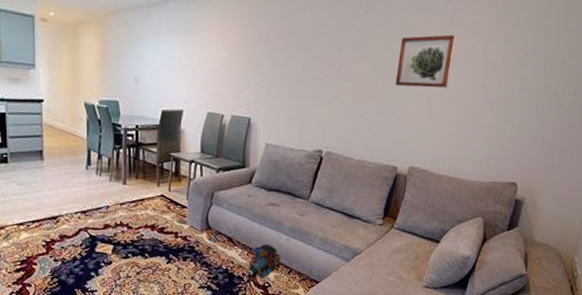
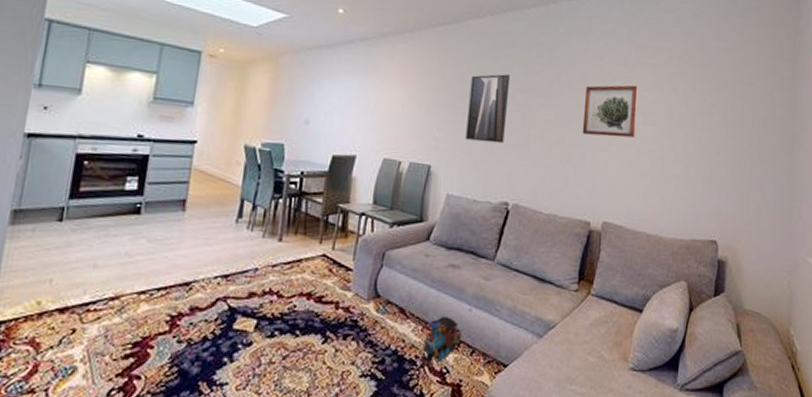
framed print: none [282,27,325,96] -> present [465,74,510,144]

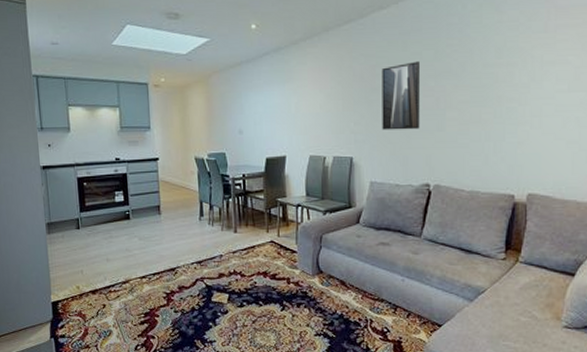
toy train: present [421,317,463,367] -> none [364,287,398,327]
wall art: present [582,85,639,138] -> none [500,51,562,110]

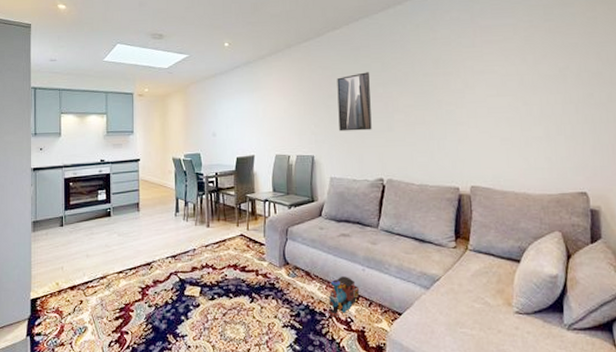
toy train: none [364,287,398,327] -> present [328,277,360,317]

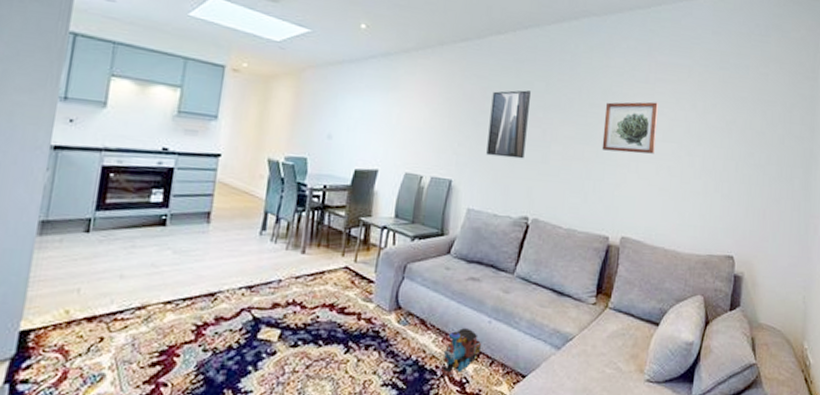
wall art: none [438,62,491,112] -> present [601,102,659,154]

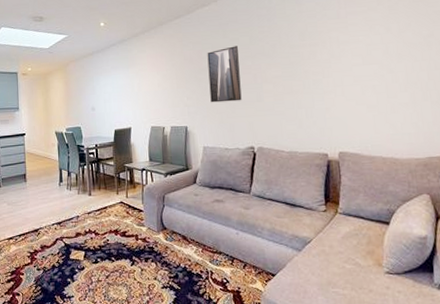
toy train: present [441,328,482,377] -> none [204,240,234,278]
wall art: present [601,102,659,154] -> none [304,32,357,82]

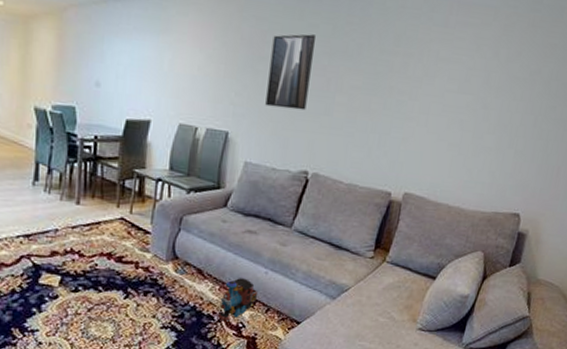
toy train: none [204,240,234,278] -> present [218,278,259,322]

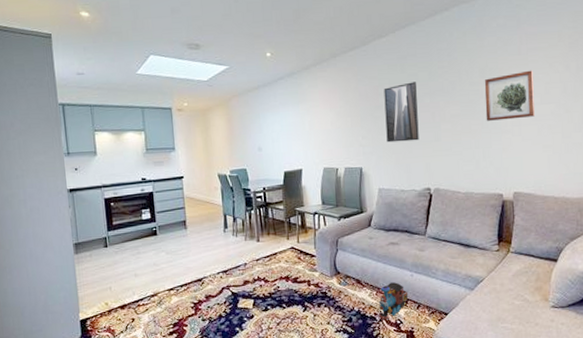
wall art: none [390,48,458,107] -> present [484,70,535,121]

